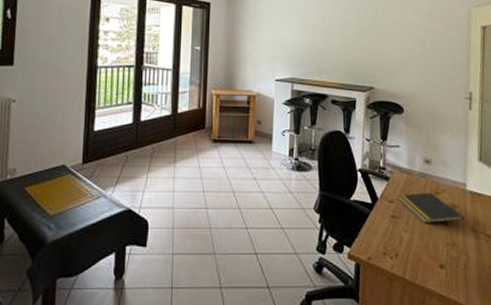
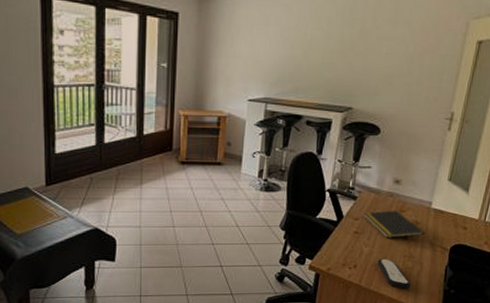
remote control: none [419,247,460,283] -> present [377,258,412,289]

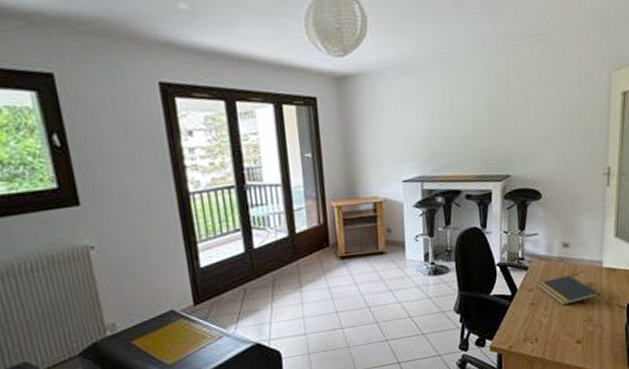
remote control: present [377,258,412,289] -> none [558,326,595,356]

